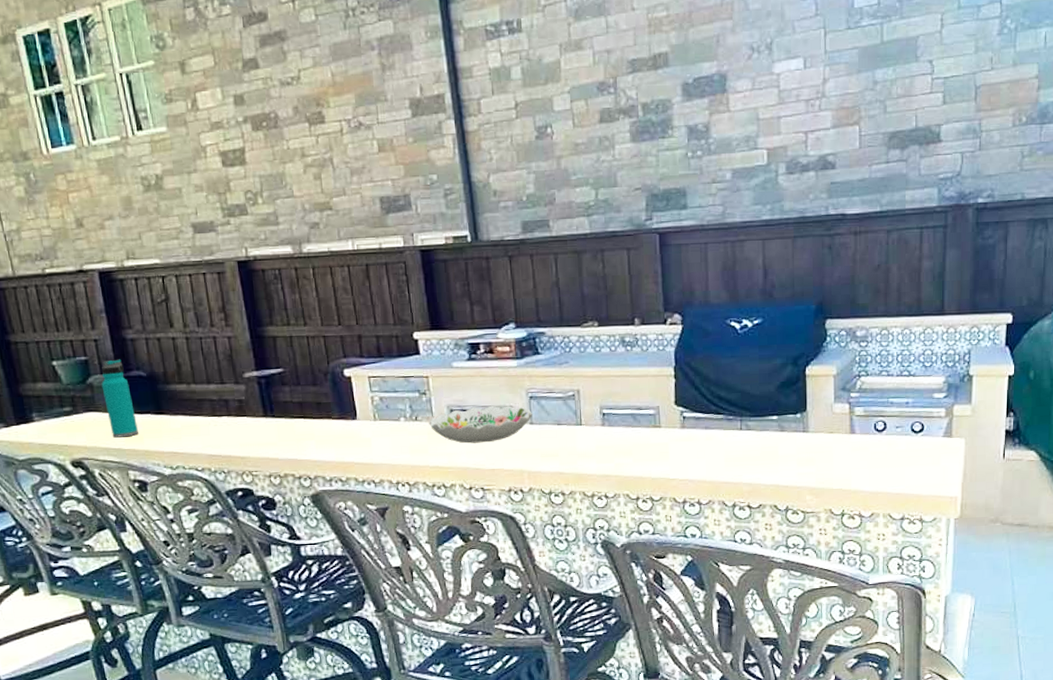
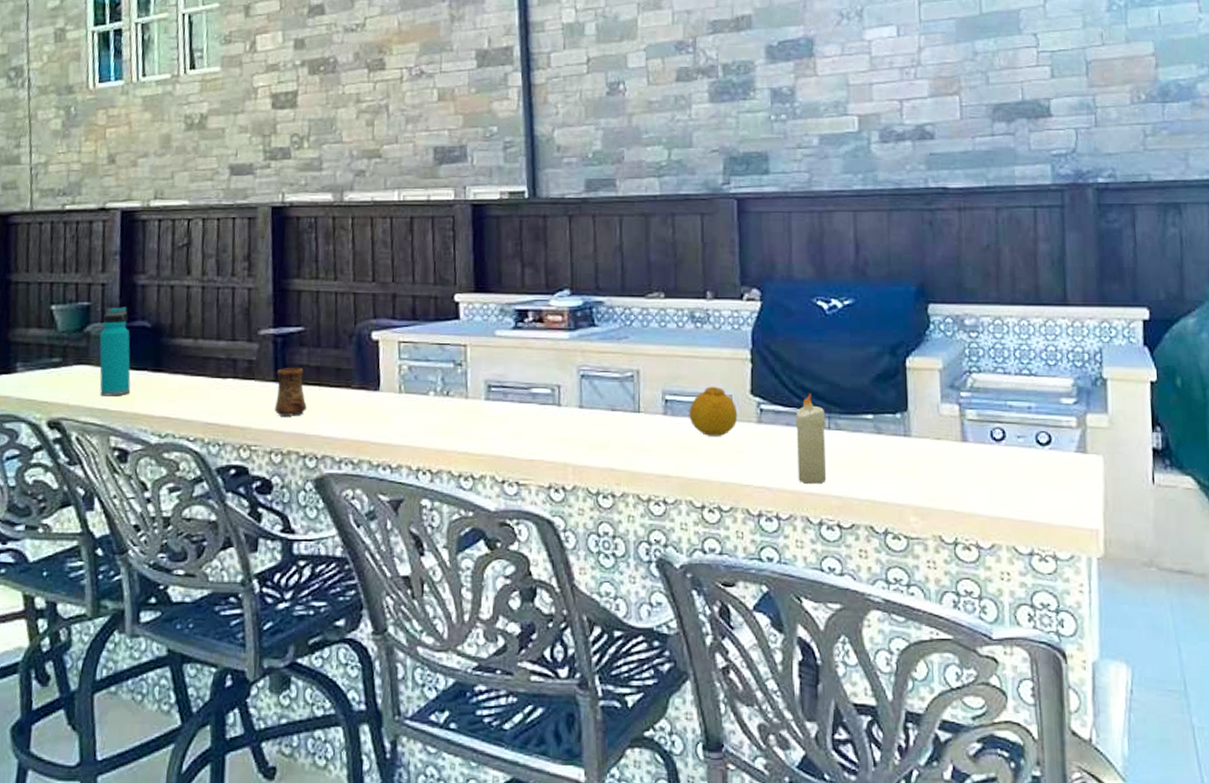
cup: none [265,404,296,446] -> present [274,368,307,416]
decorative bowl: present [429,405,532,444] -> none [462,383,583,427]
fruit: none [623,399,665,441] -> present [689,386,738,436]
candle: none [713,402,738,475] -> present [796,394,826,484]

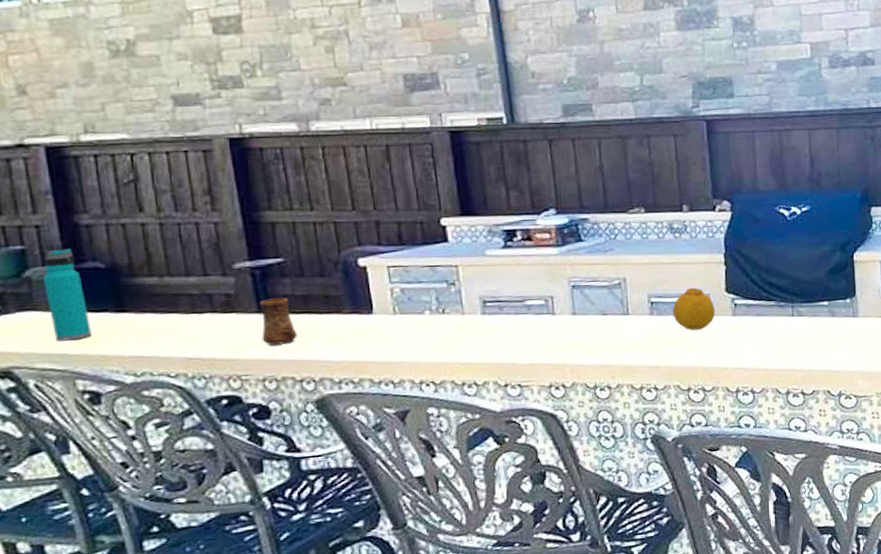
candle: present [796,394,826,484] -> none [764,288,791,362]

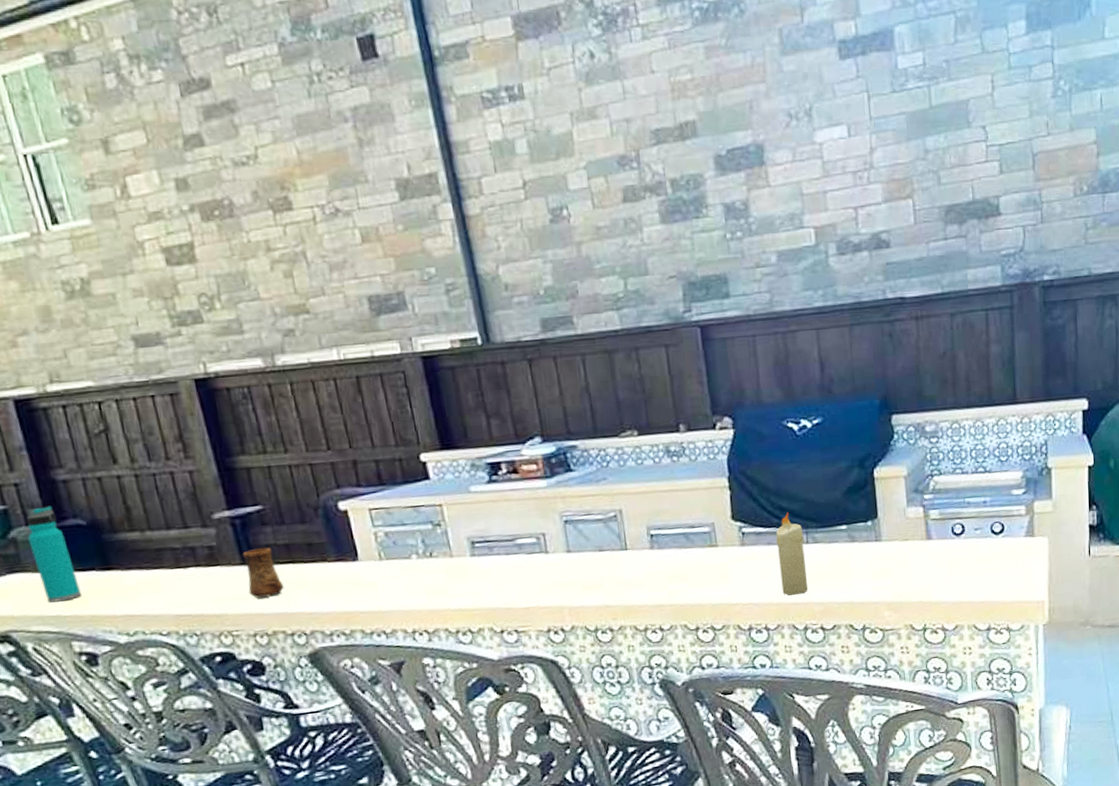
fruit: present [672,287,716,330] -> none [674,516,722,564]
candle: none [764,288,791,362] -> present [775,513,808,595]

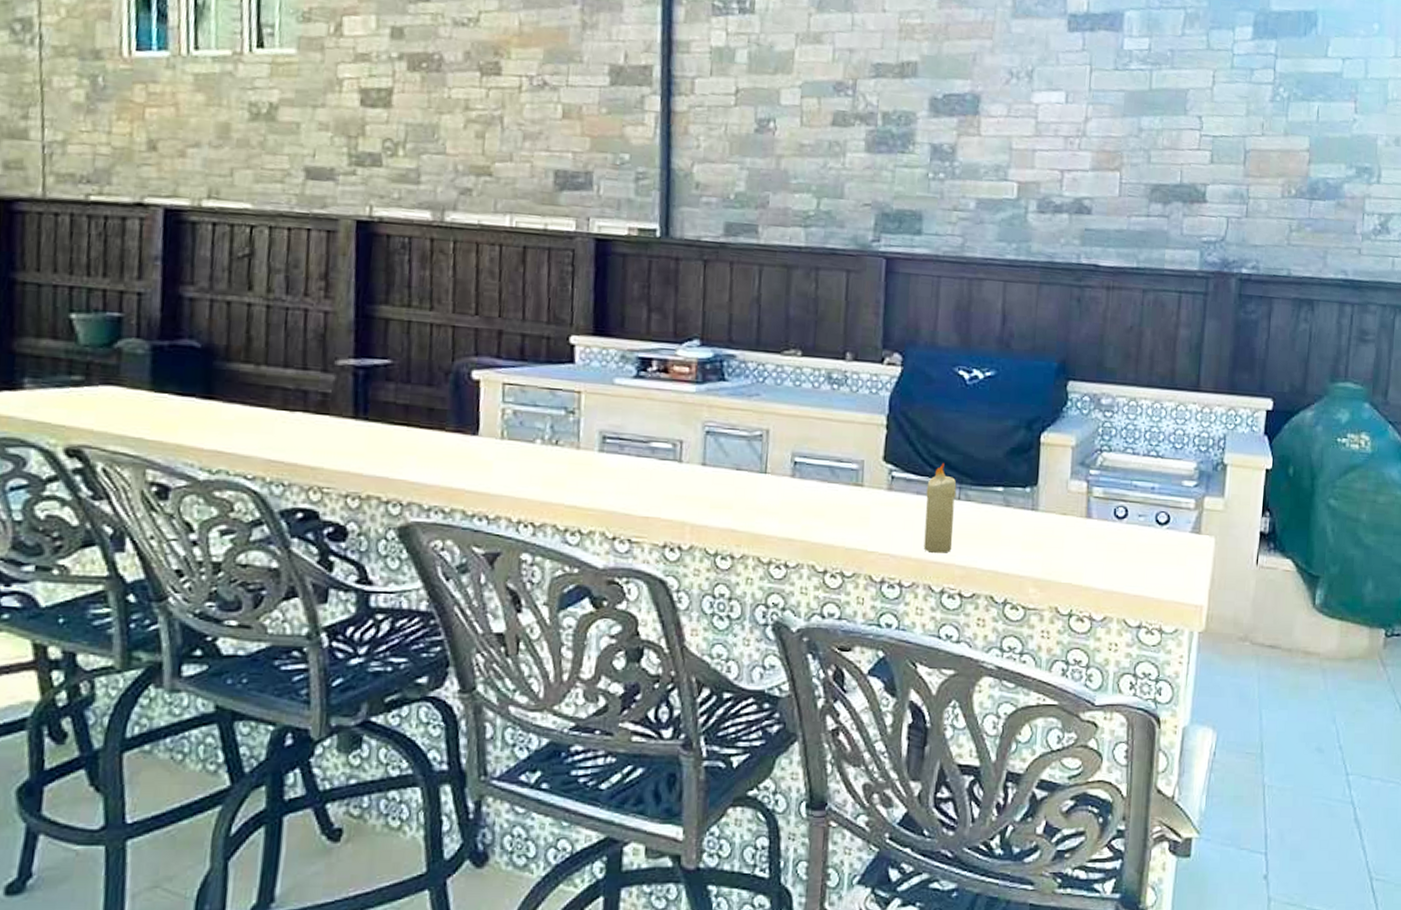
water bottle: present [27,506,81,603] -> none [133,321,174,424]
cup: present [242,548,284,599] -> none [352,404,392,458]

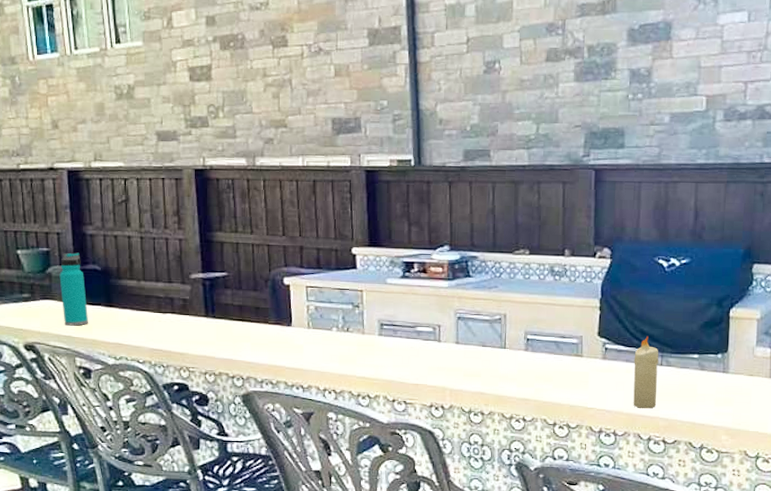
water bottle: none [133,321,174,424] -> present [59,252,88,326]

